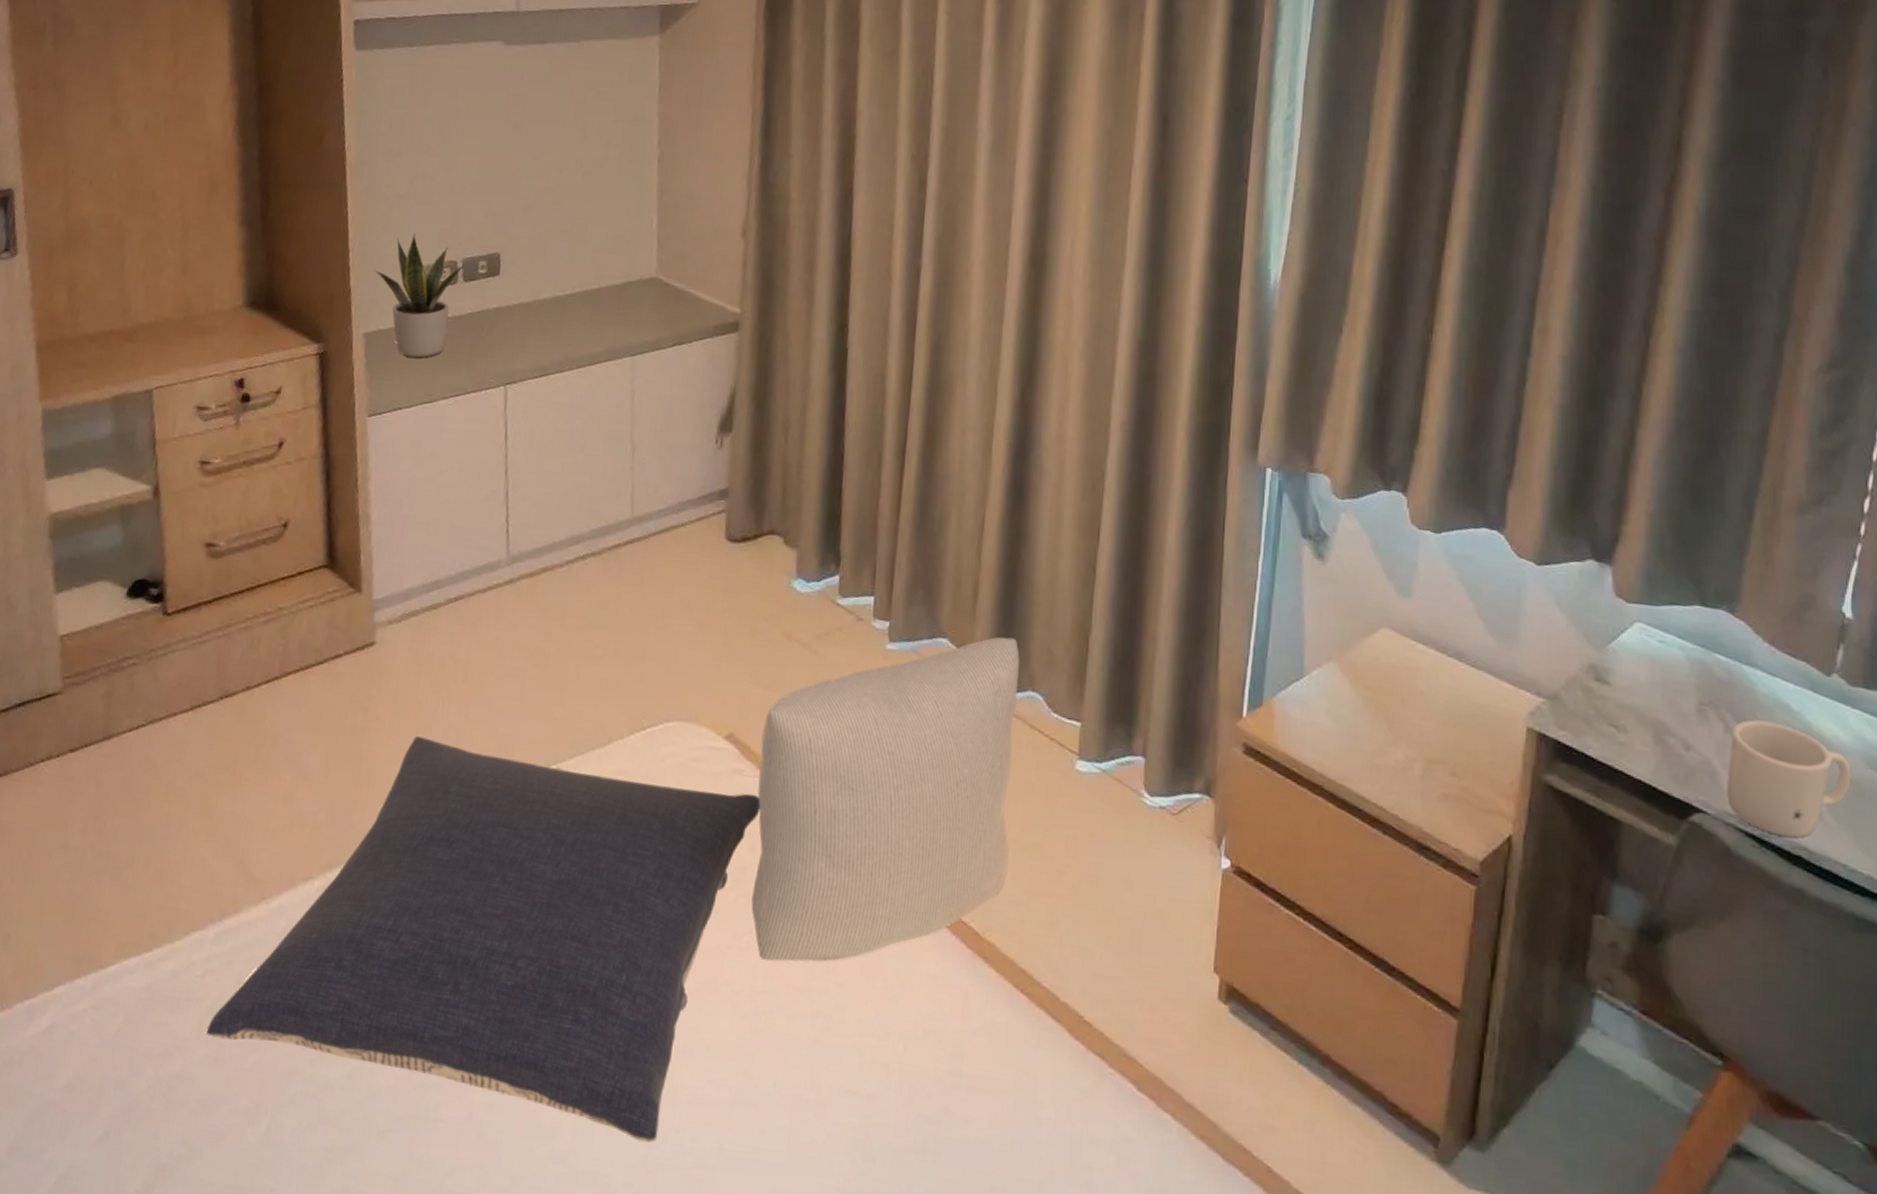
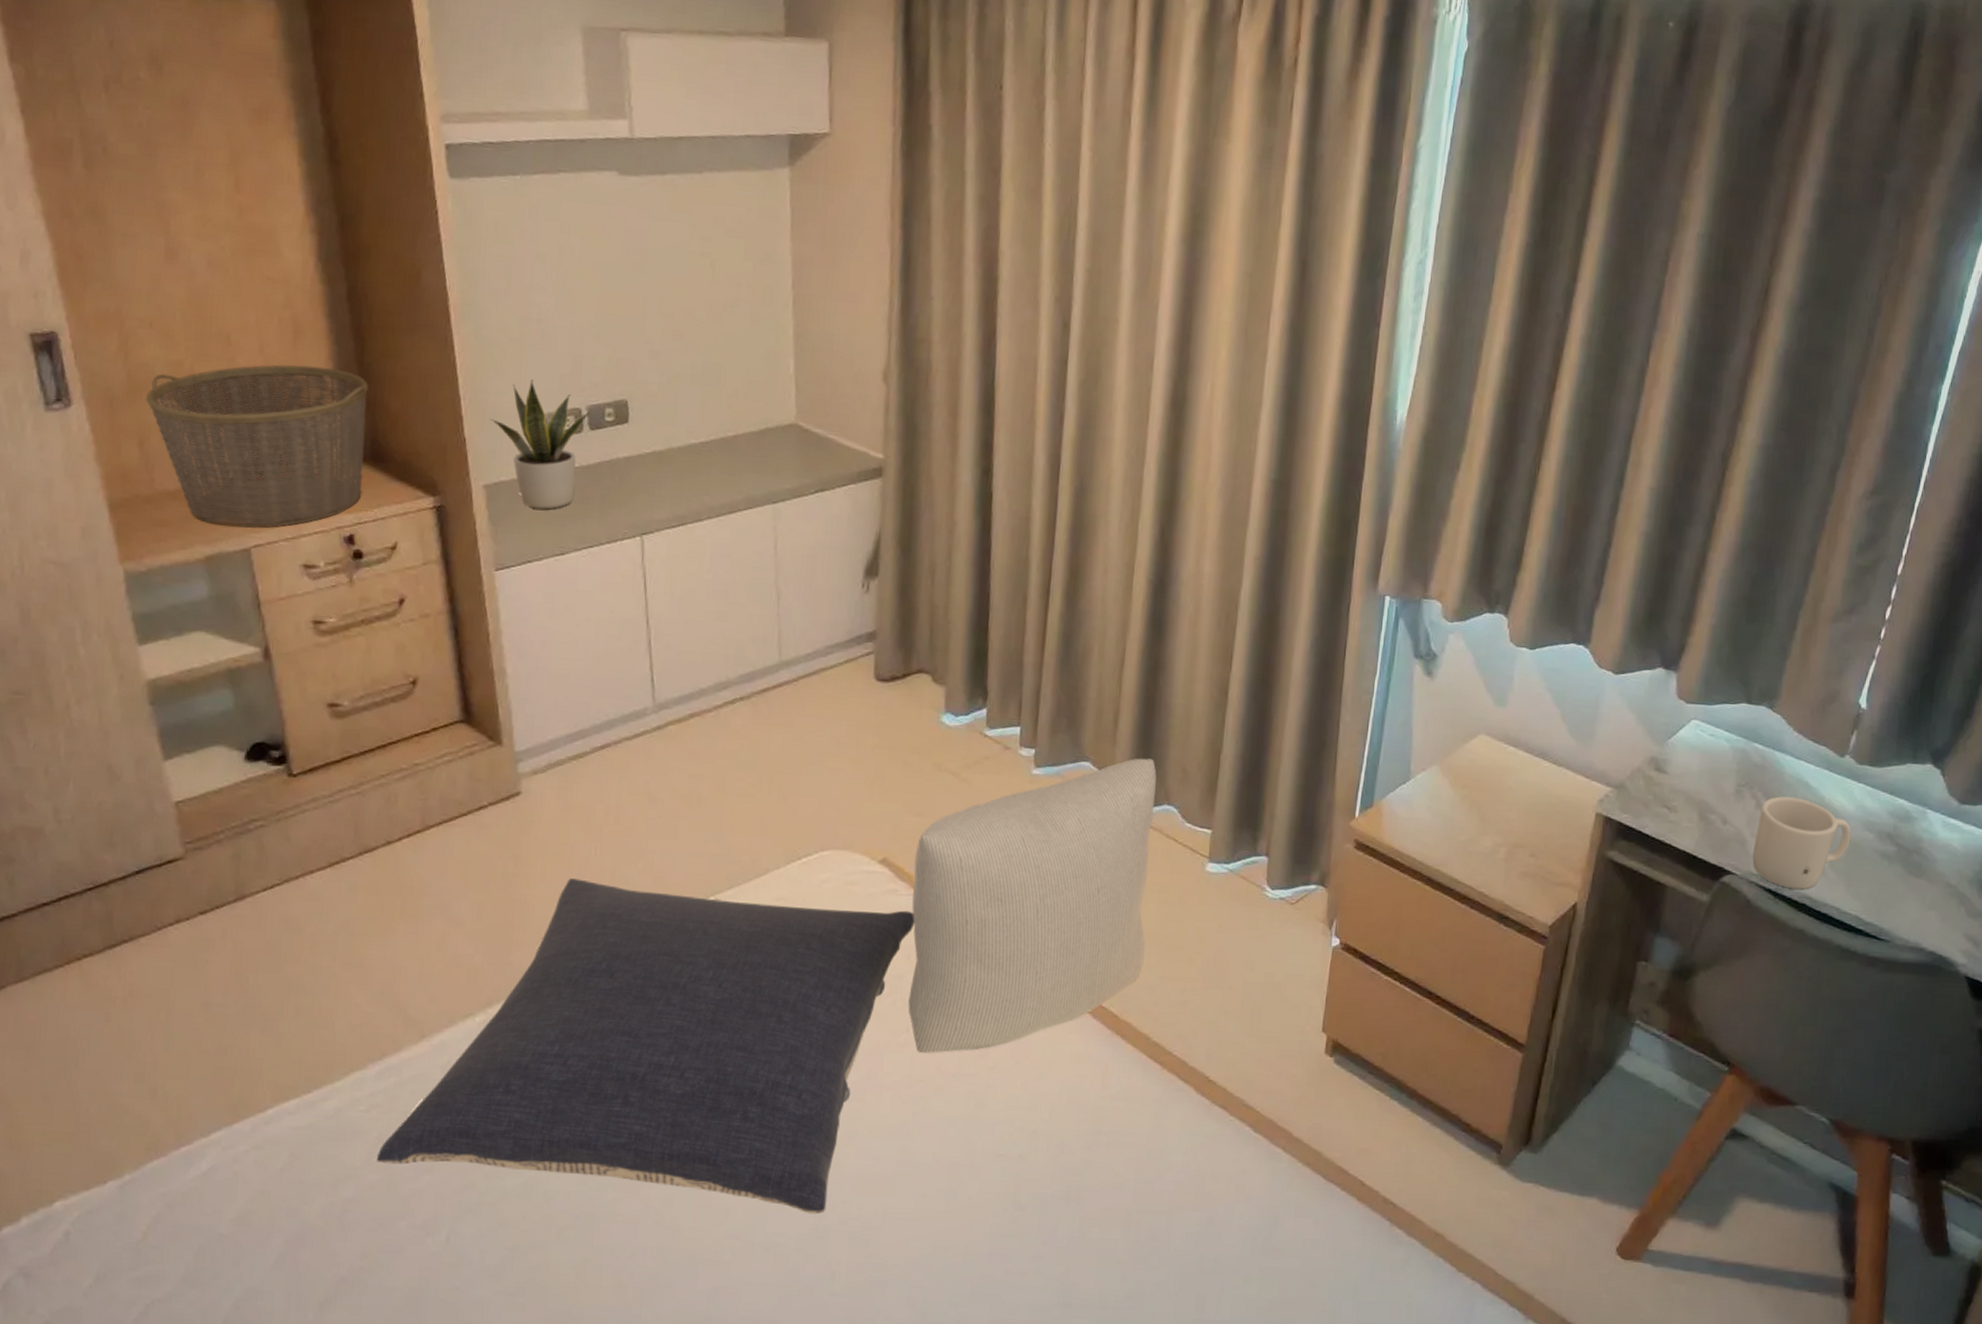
basket: none [79,219,269,371] -> present [146,365,368,528]

